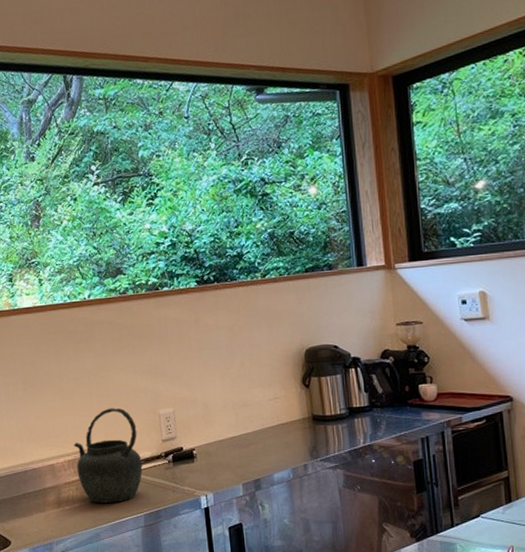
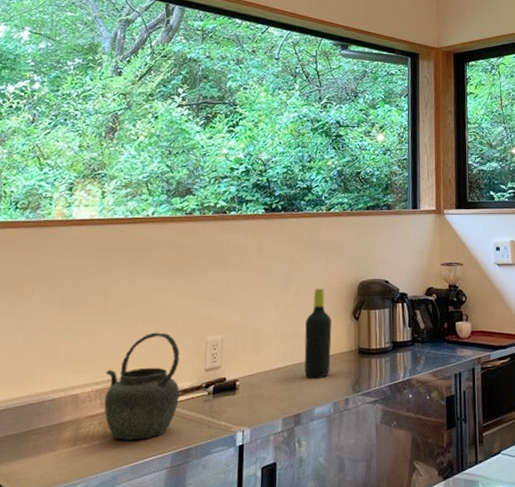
bottle: none [254,357,285,446] -> present [304,288,332,378]

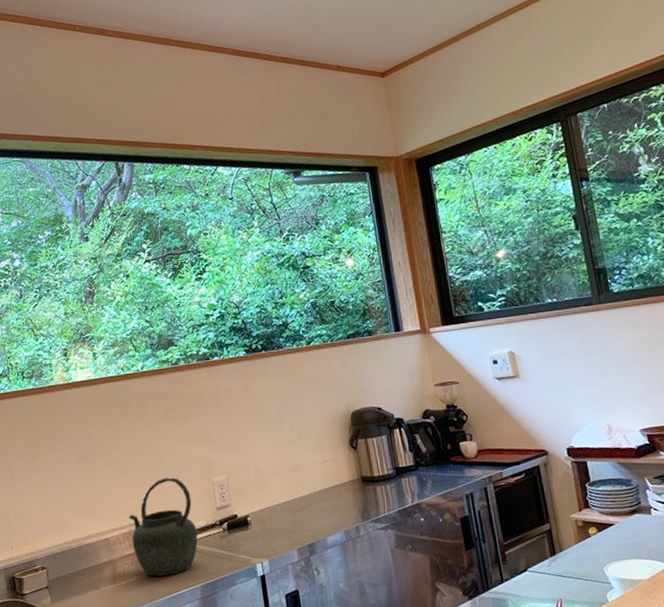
bottle: present [304,288,332,378] -> none [304,421,336,510]

